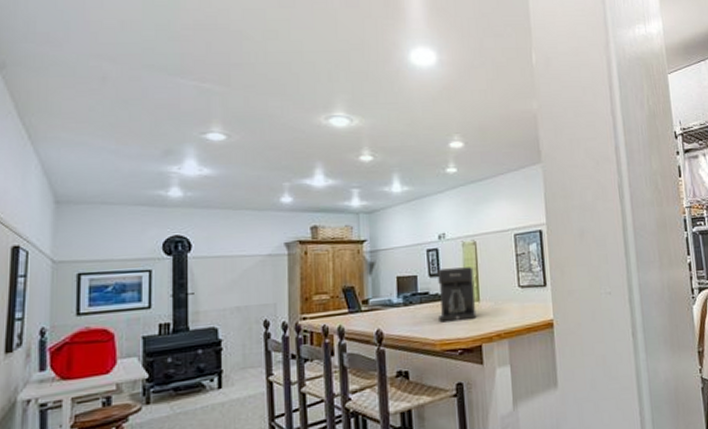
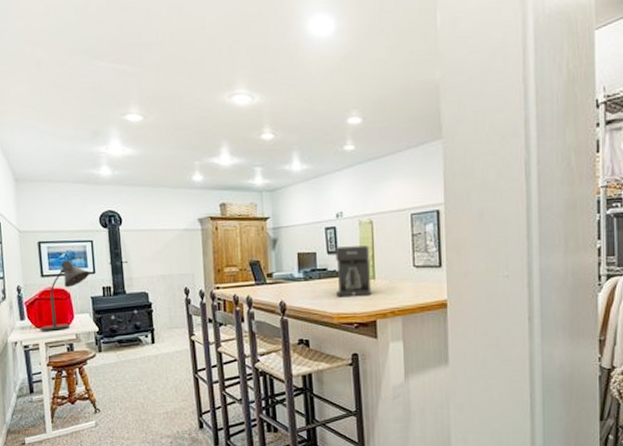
desk lamp: none [66,294,144,385] -> present [40,260,90,332]

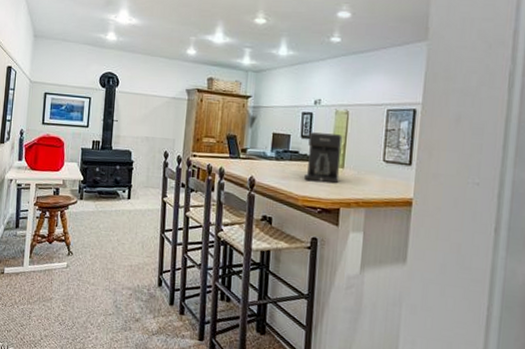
desk lamp: present [40,260,90,332] -> none [33,112,84,175]

